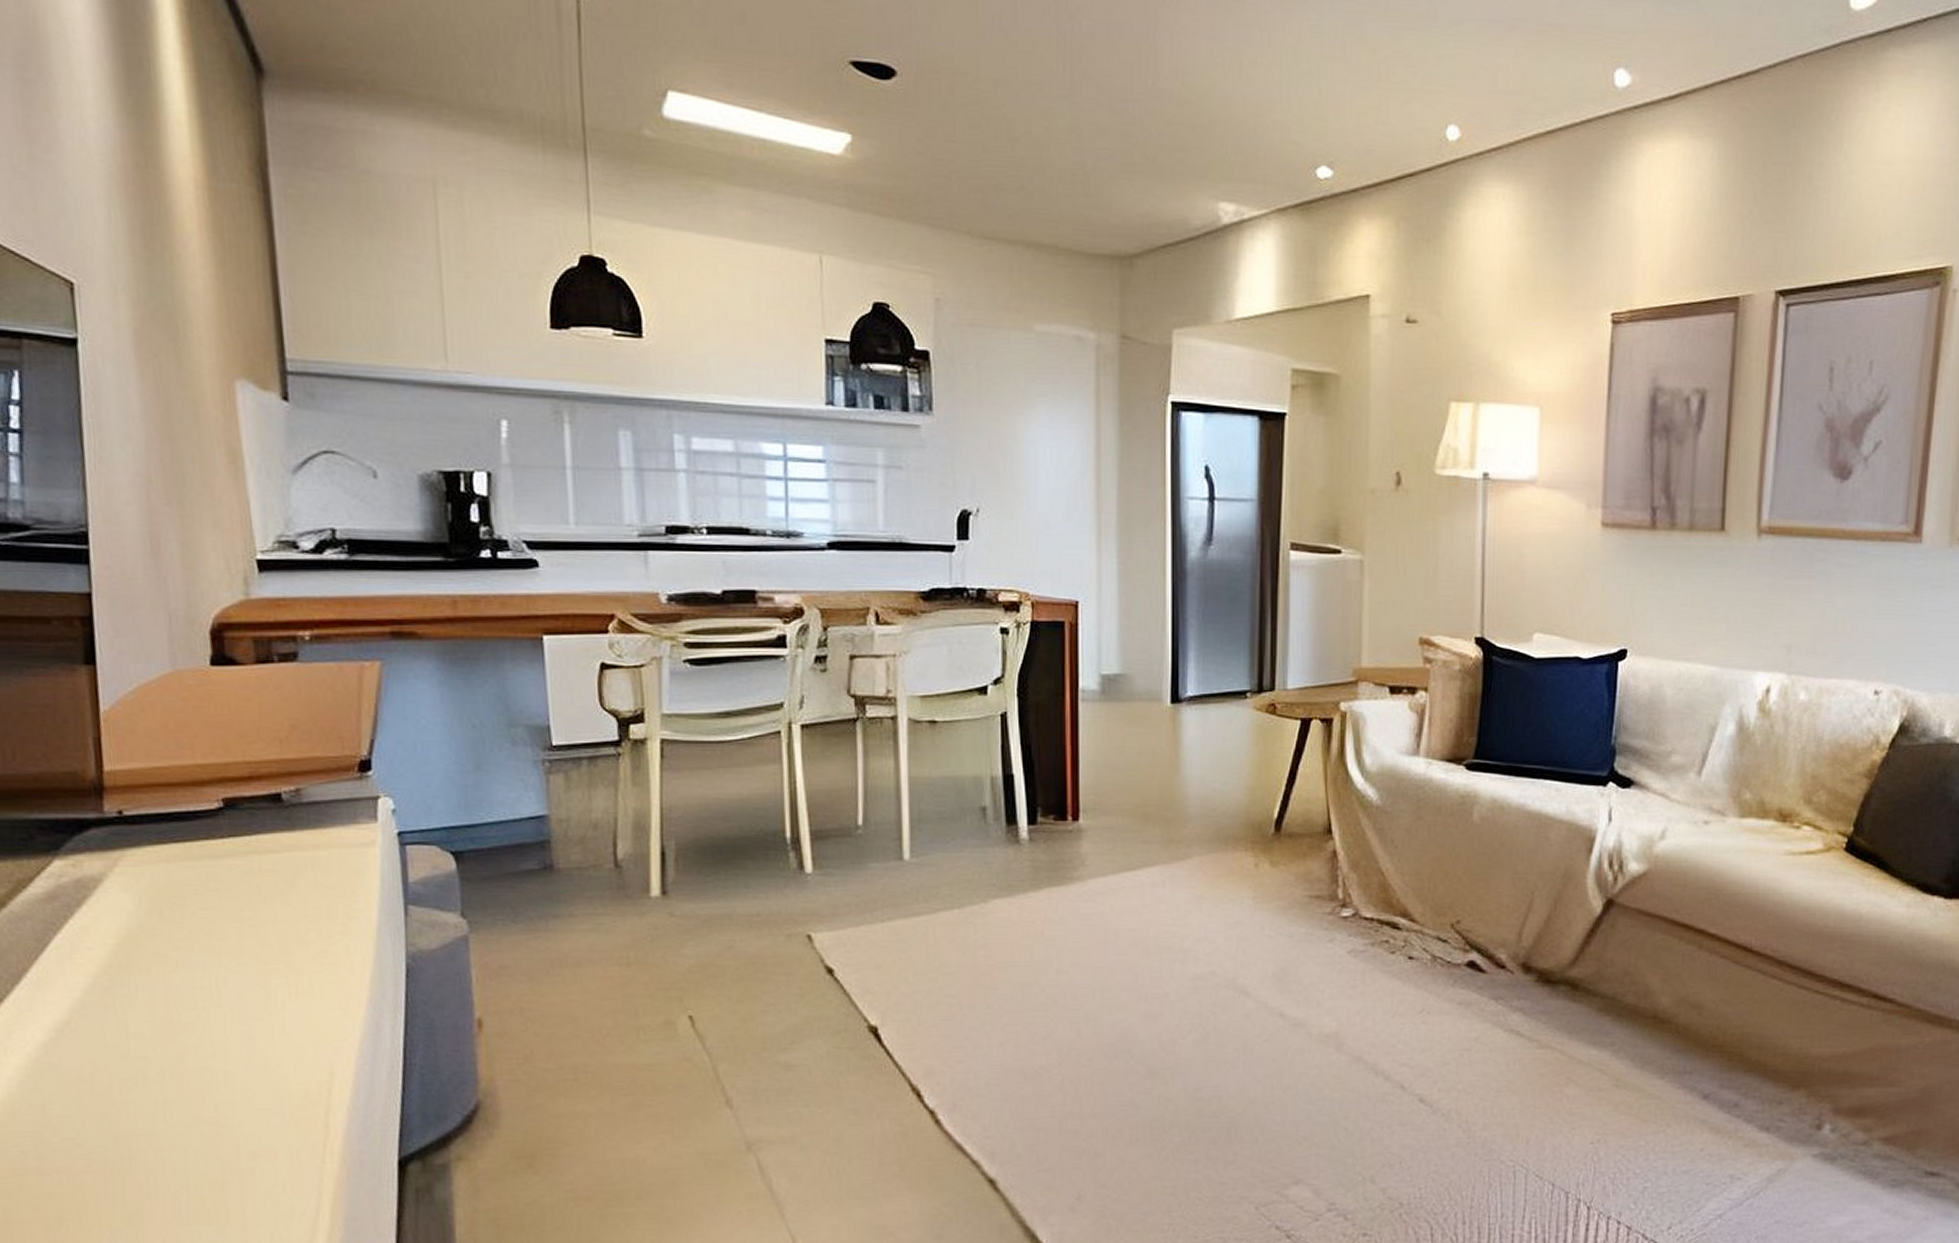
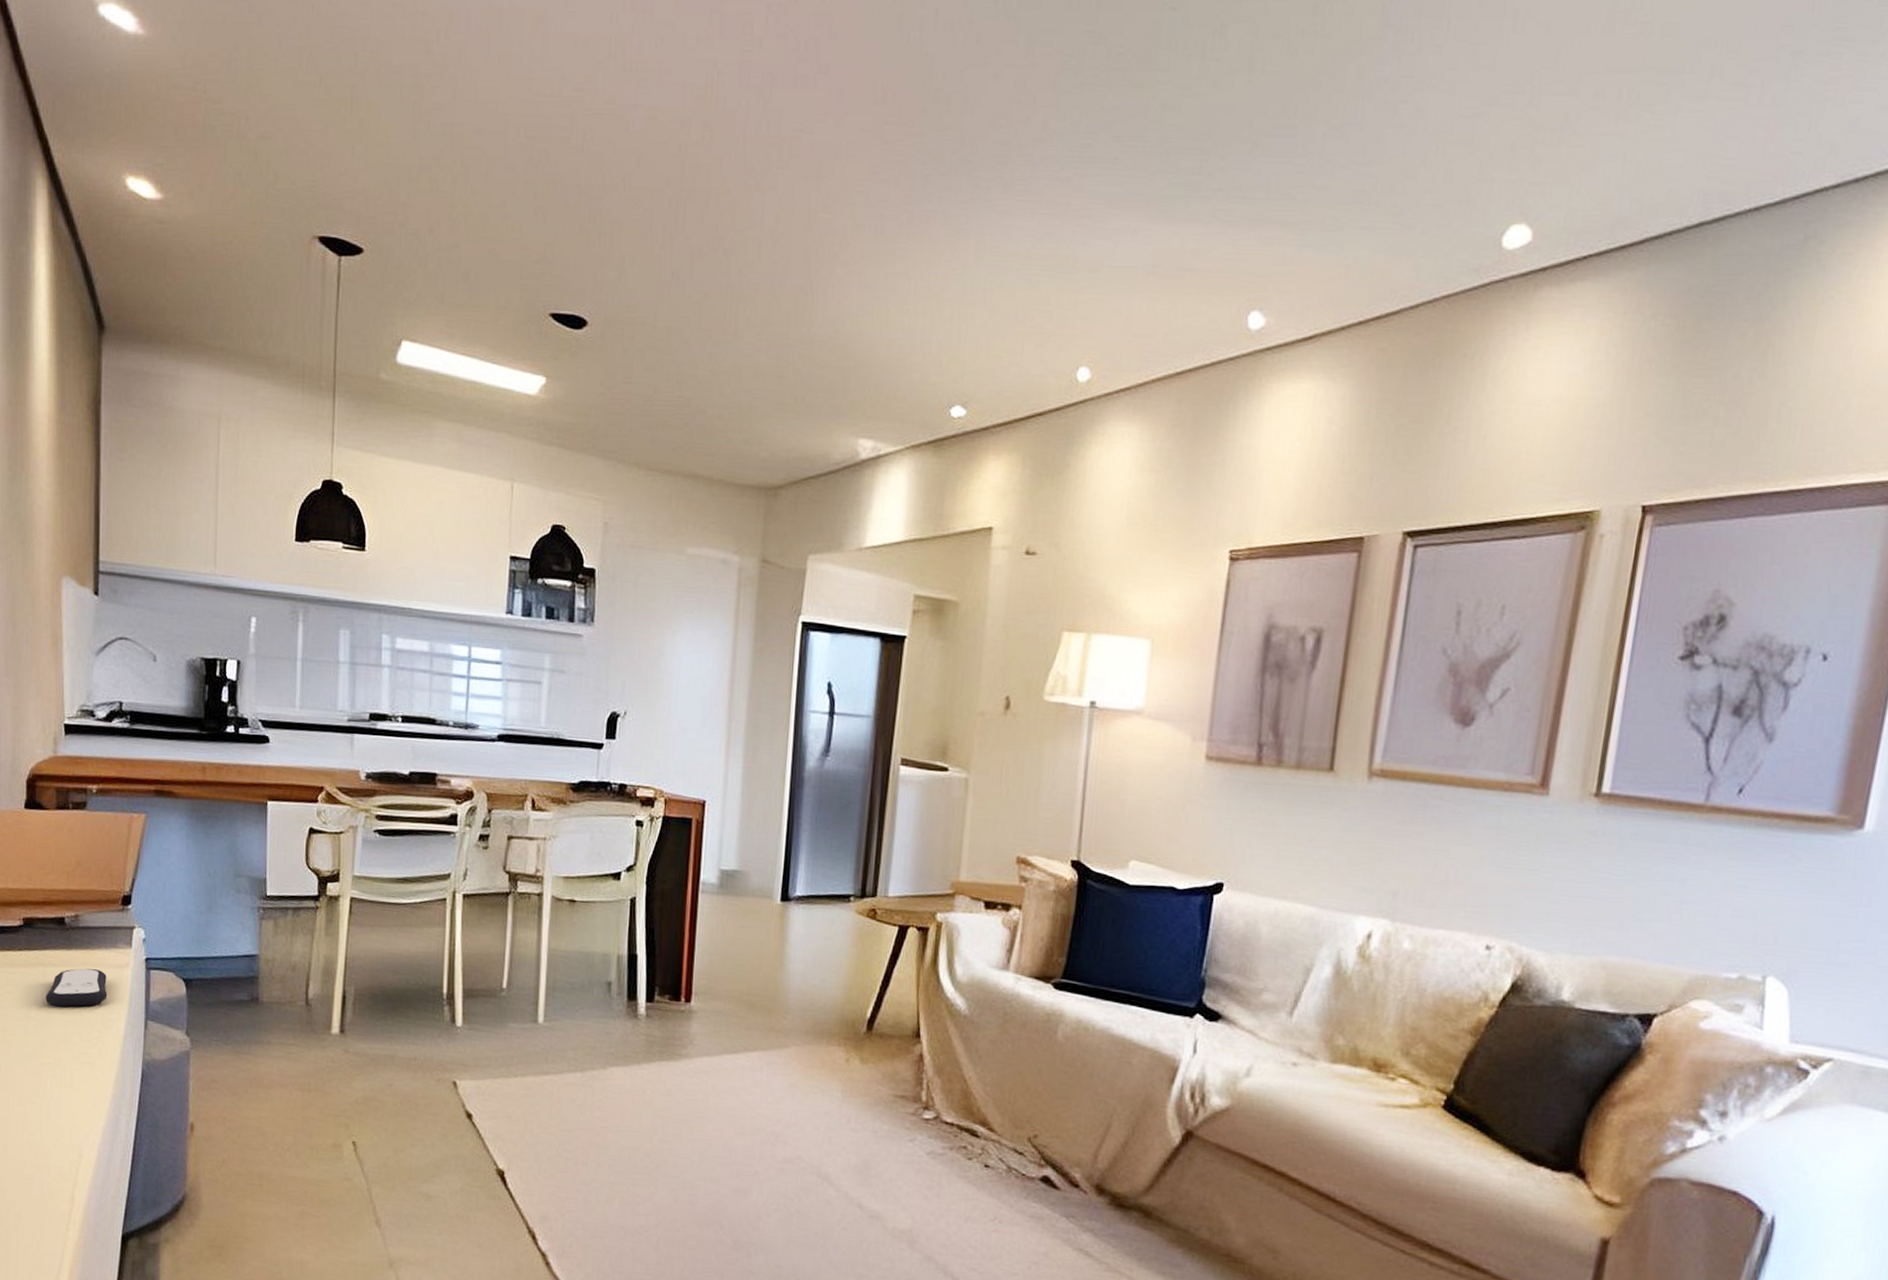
remote control: none [263,852,350,900] -> present [45,968,108,1007]

